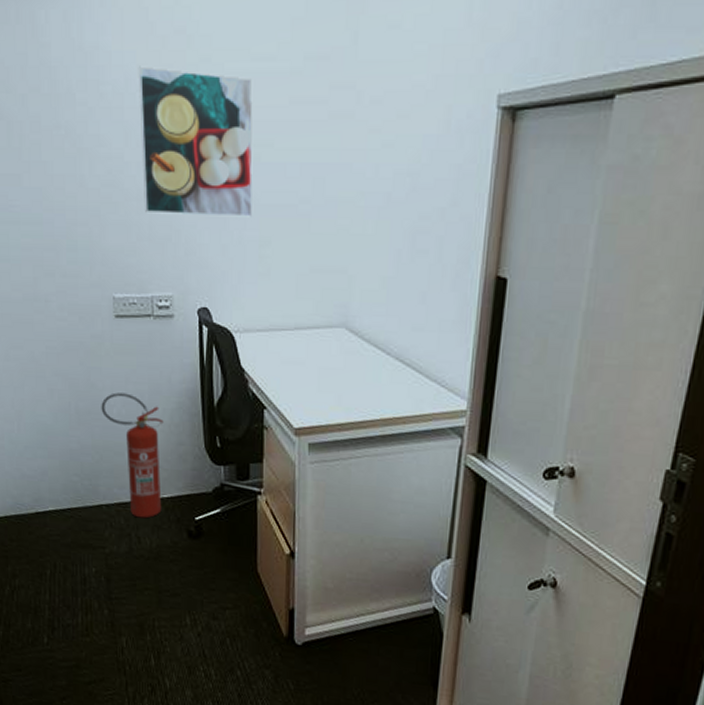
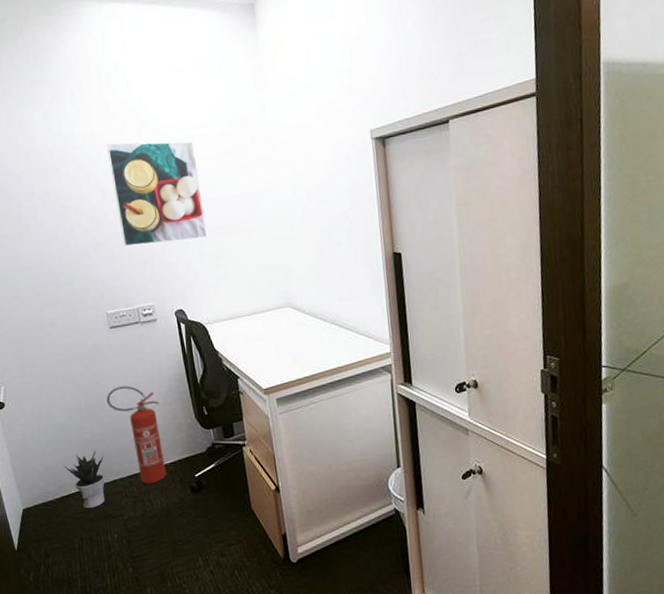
potted plant: none [43,464,90,533] -> present [64,450,106,509]

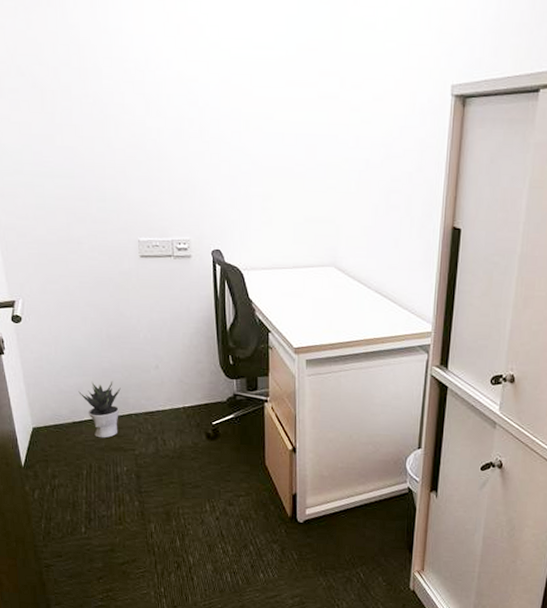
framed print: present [106,141,208,247] -> none [156,48,257,176]
fire extinguisher: present [106,386,167,485] -> none [129,320,184,424]

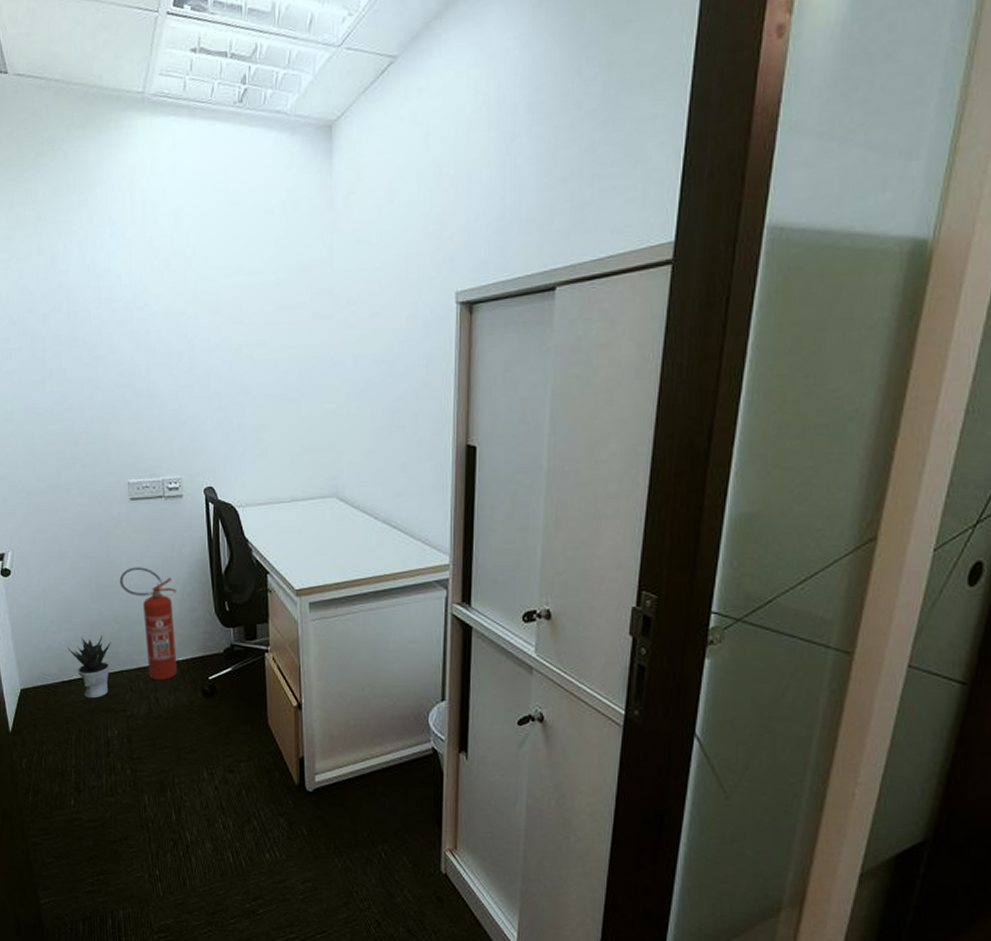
fire extinguisher: none [129,320,184,424] -> present [119,567,178,681]

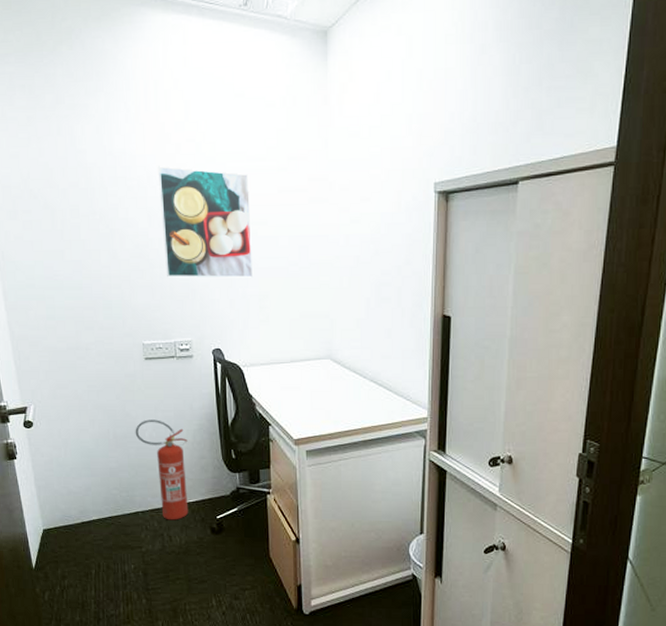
potted plant: present [67,635,111,699] -> none [87,480,128,537]
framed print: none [144,284,250,408] -> present [157,166,254,278]

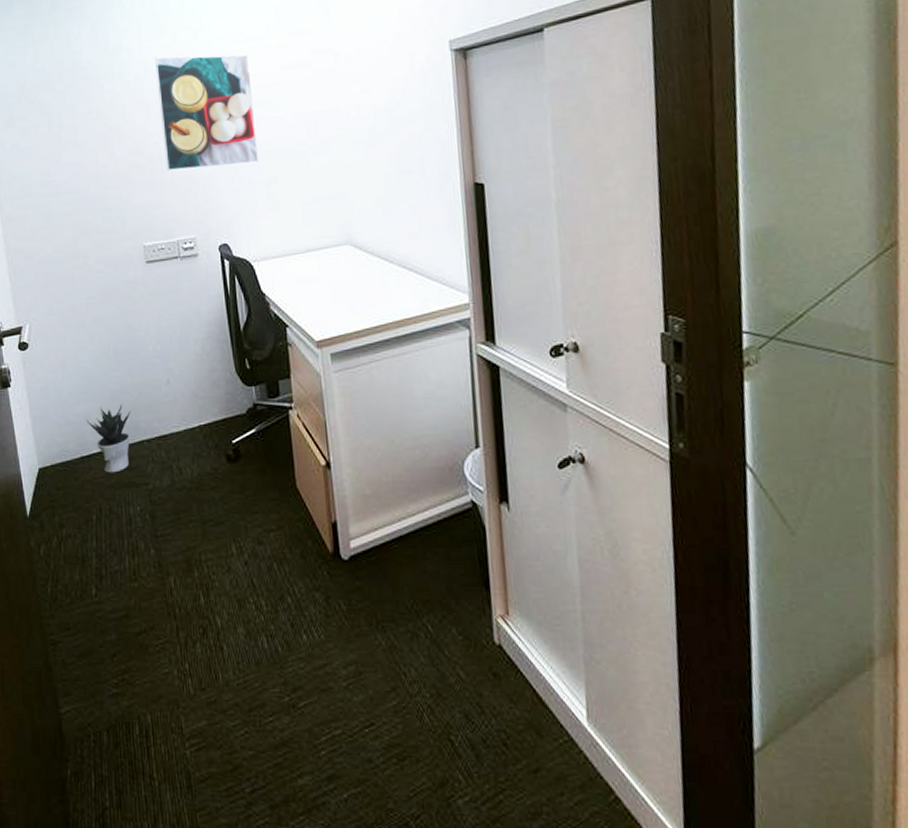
potted plant: none [87,480,128,537] -> present [86,404,131,473]
fire extinguisher: present [135,419,189,520] -> none [137,330,200,449]

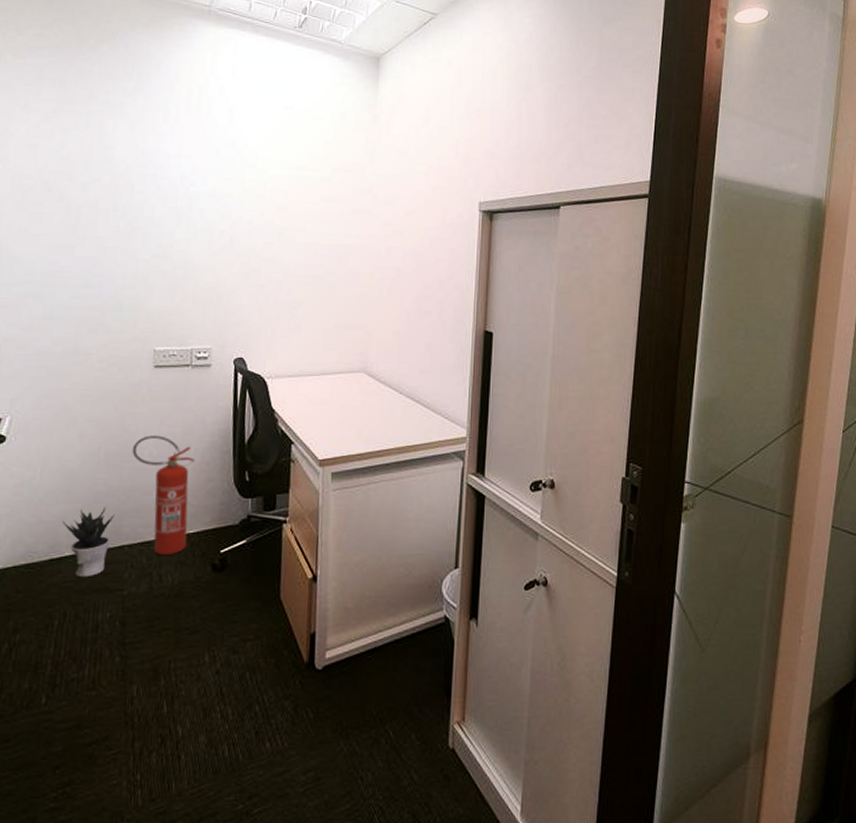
fire extinguisher: none [137,330,200,449] -> present [132,435,195,556]
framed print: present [154,54,260,171] -> none [190,167,291,285]

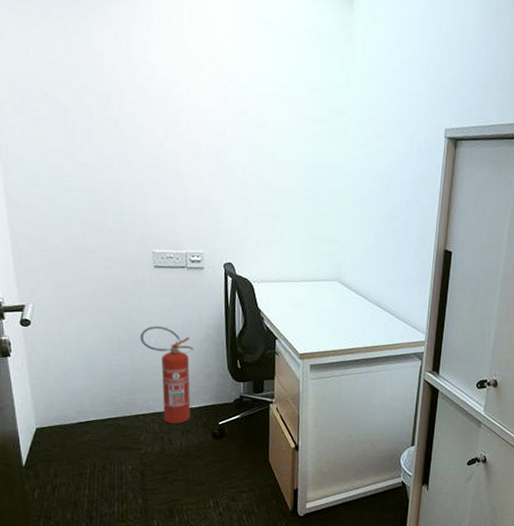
potted plant: present [62,507,115,578] -> none [86,383,129,438]

